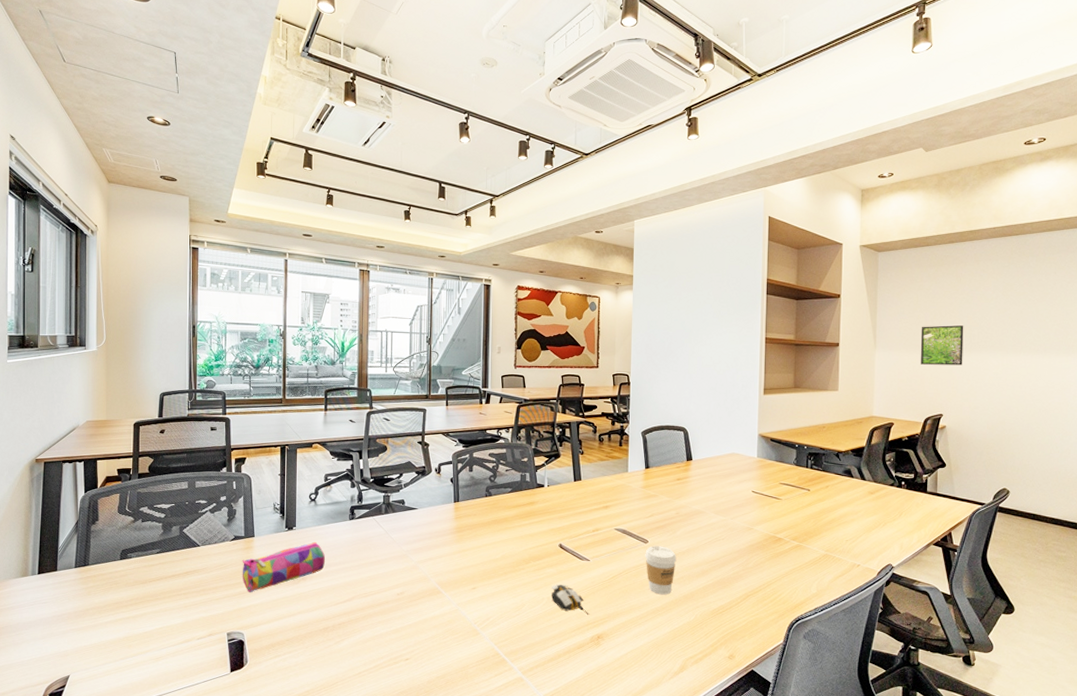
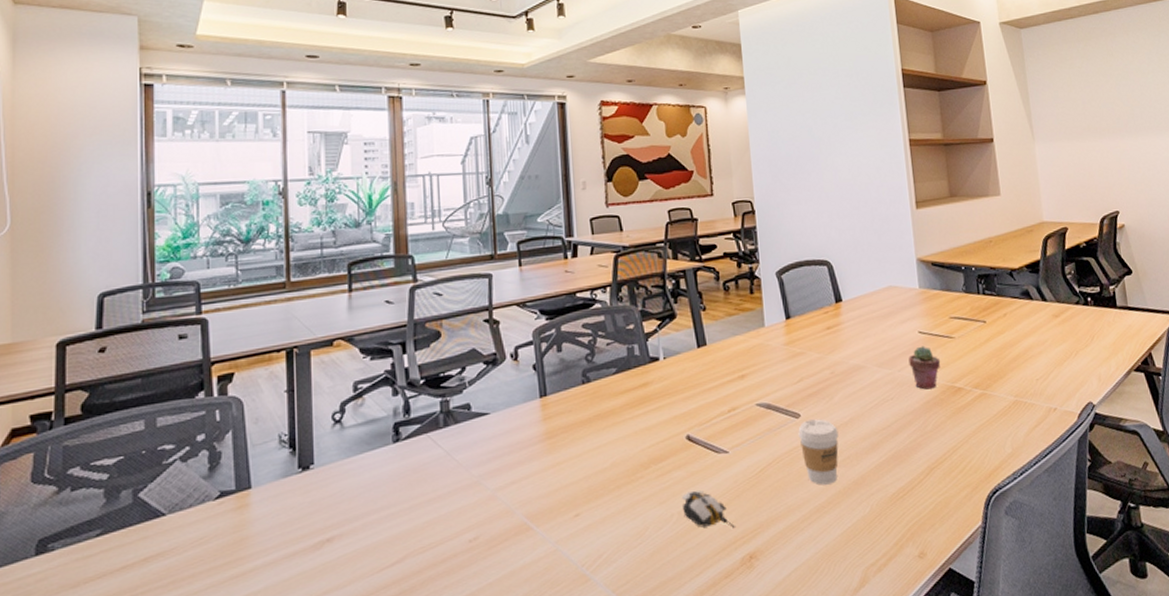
pencil case: present [242,541,325,593] -> none [233,481,360,575]
potted succulent: none [741,502,767,536] -> present [908,345,941,390]
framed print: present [920,325,964,366] -> none [1079,106,1131,155]

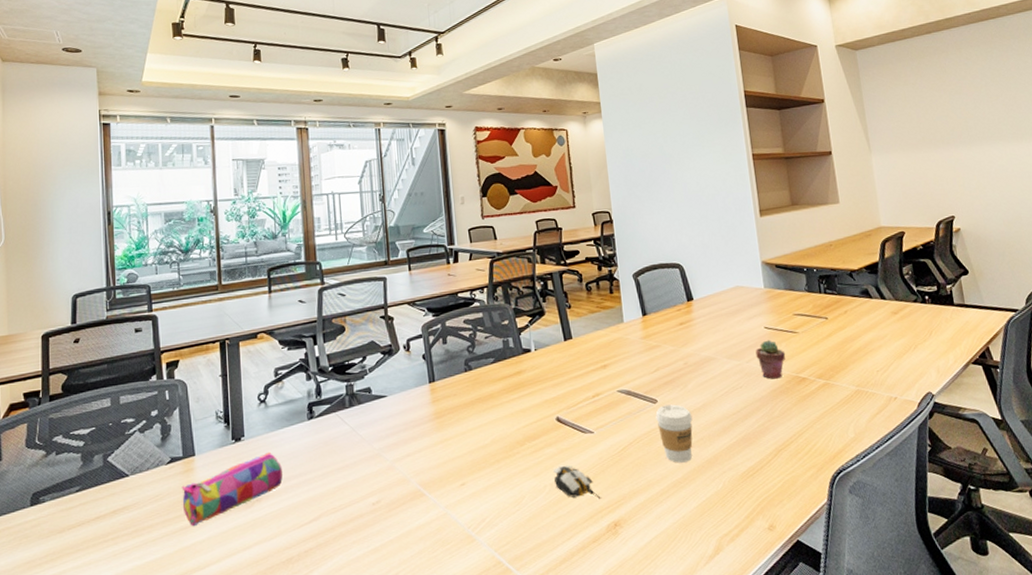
pencil case: none [233,481,360,575] -> present [181,451,283,527]

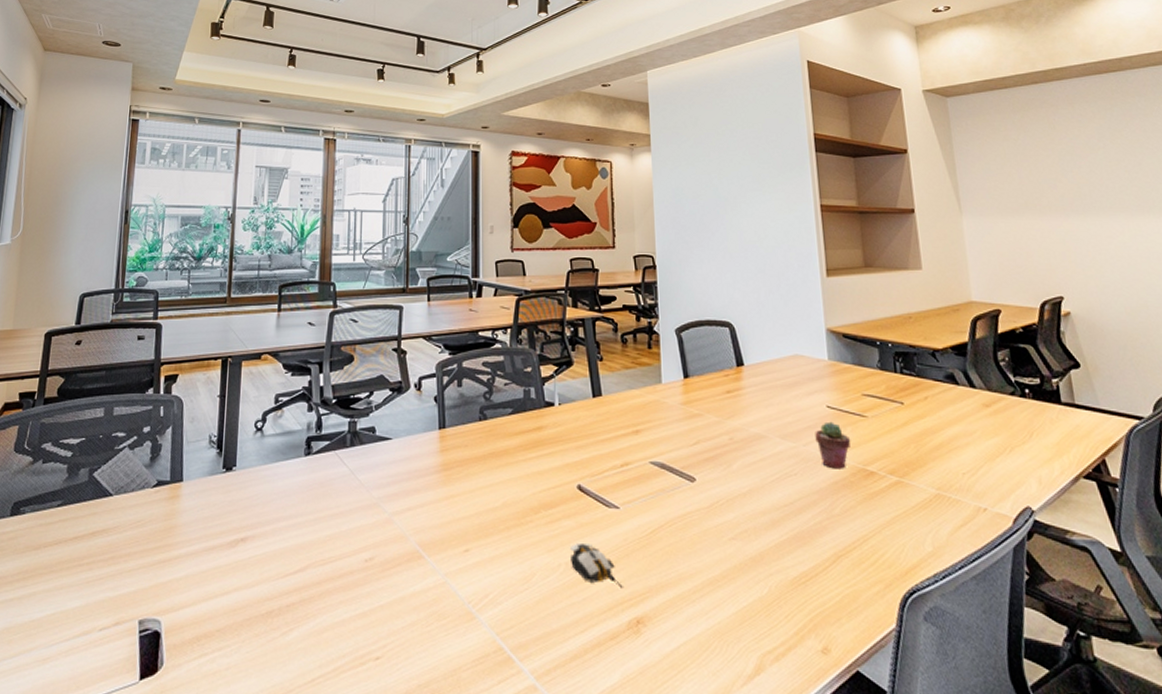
pencil case: present [181,451,283,527] -> none [163,486,272,562]
coffee cup: present [655,404,693,463] -> none [692,485,736,557]

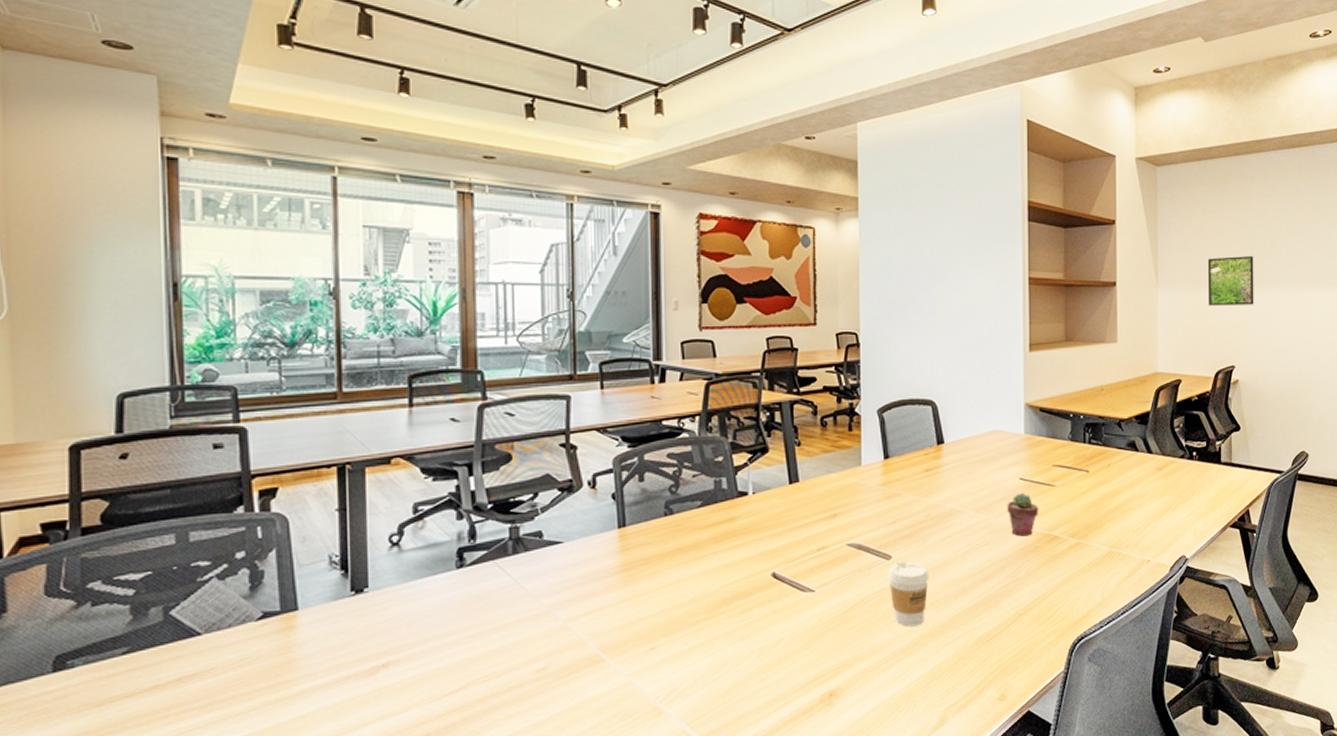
computer mouse: present [571,542,623,588] -> none [764,627,817,666]
coffee cup: none [692,485,736,557] -> present [888,561,929,627]
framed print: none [1015,182,1078,233] -> present [1207,256,1254,306]

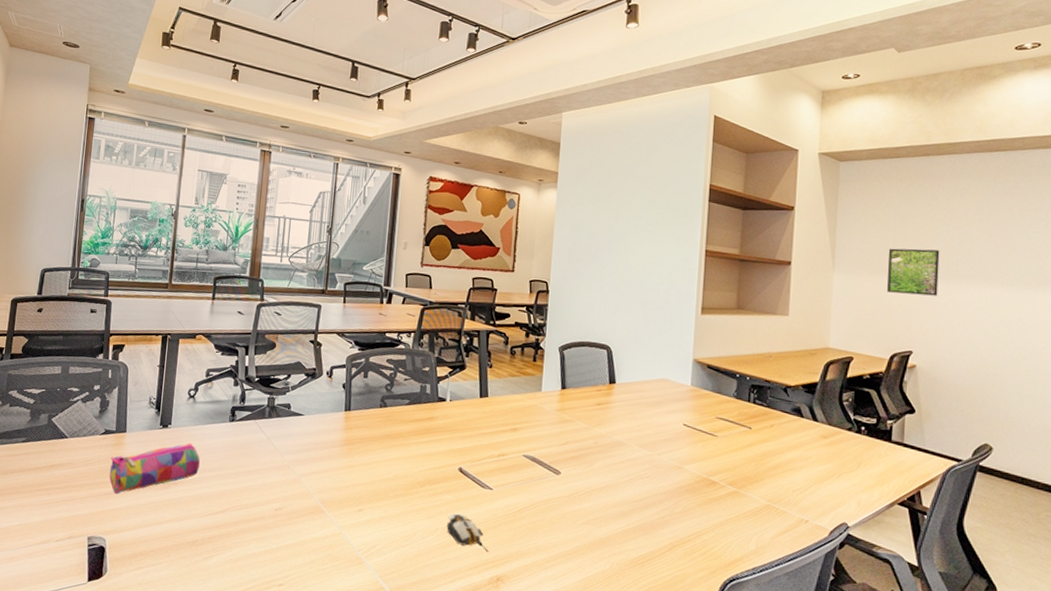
pencil case: none [278,606,419,699] -> present [109,442,200,495]
computer mouse: none [764,627,817,666] -> present [447,513,489,552]
coffee cup: present [888,561,929,627] -> none [556,478,593,537]
potted succulent: present [1007,492,1039,537] -> none [669,437,700,477]

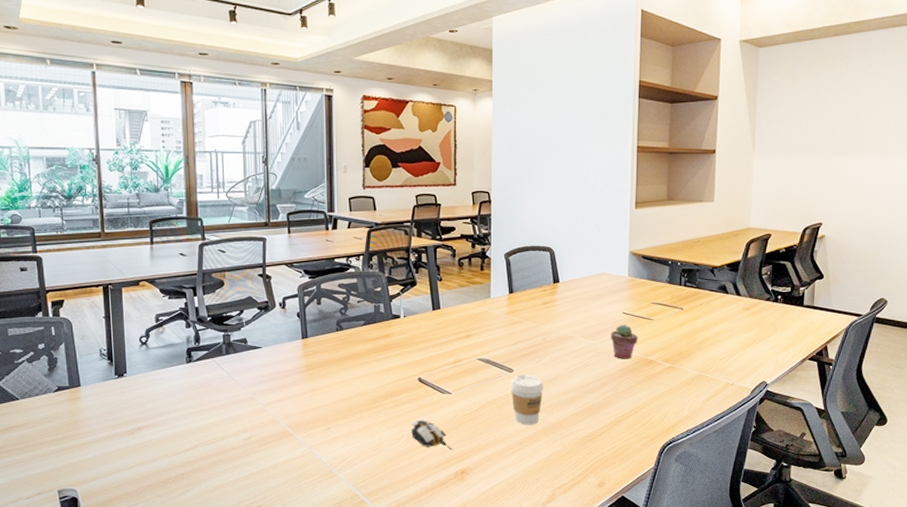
pencil case: present [109,442,200,495] -> none [68,388,162,447]
coffee cup: none [556,478,593,537] -> present [510,375,544,425]
potted succulent: none [669,437,700,477] -> present [611,324,638,359]
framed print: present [887,248,940,296] -> none [801,127,847,170]

